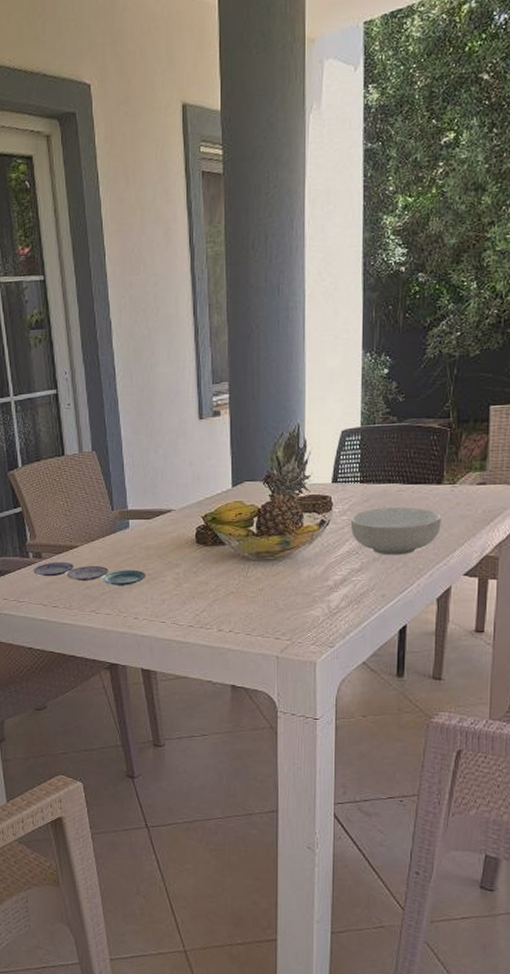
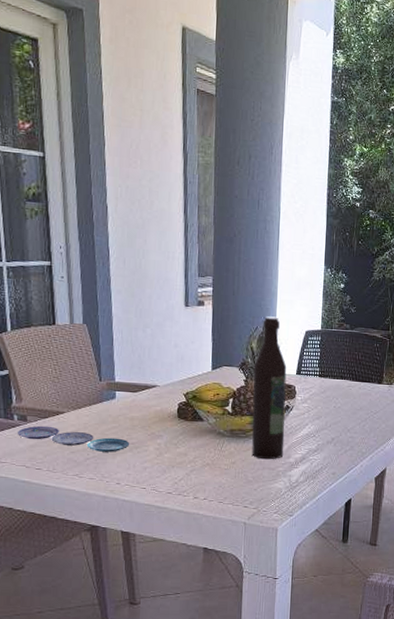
wine bottle: none [280,418,321,584] -> present [252,316,287,460]
cereal bowl: present [350,507,441,556] -> none [309,399,381,440]

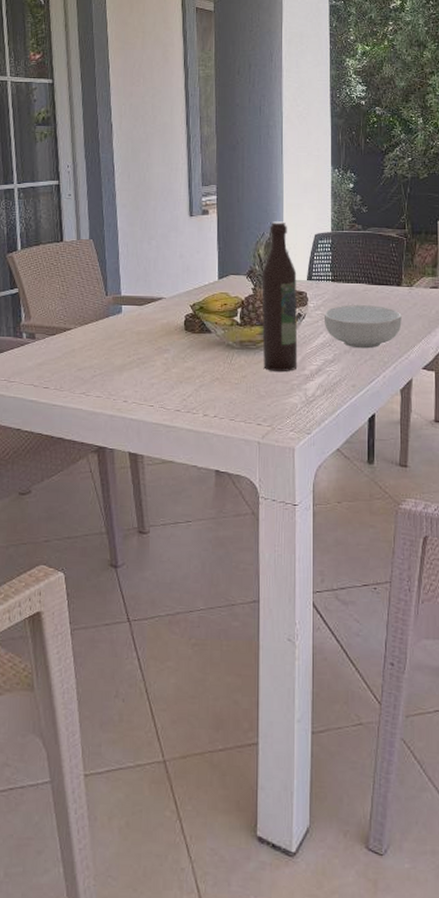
plate: present [18,425,130,452] -> none [26,343,137,369]
cereal bowl: none [309,399,381,440] -> present [323,305,402,349]

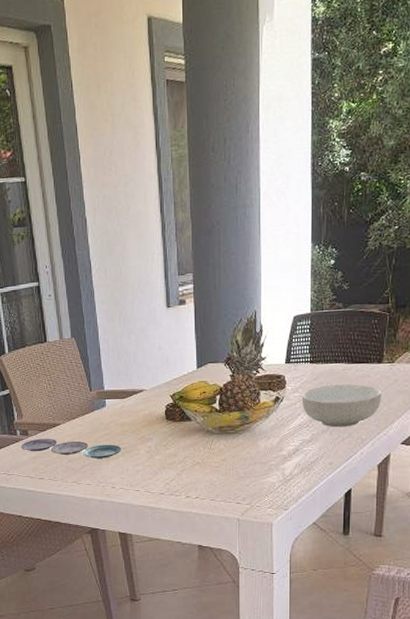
plate: none [26,343,137,369] -> present [21,438,122,459]
wine bottle: present [261,221,298,373] -> none [239,305,276,454]

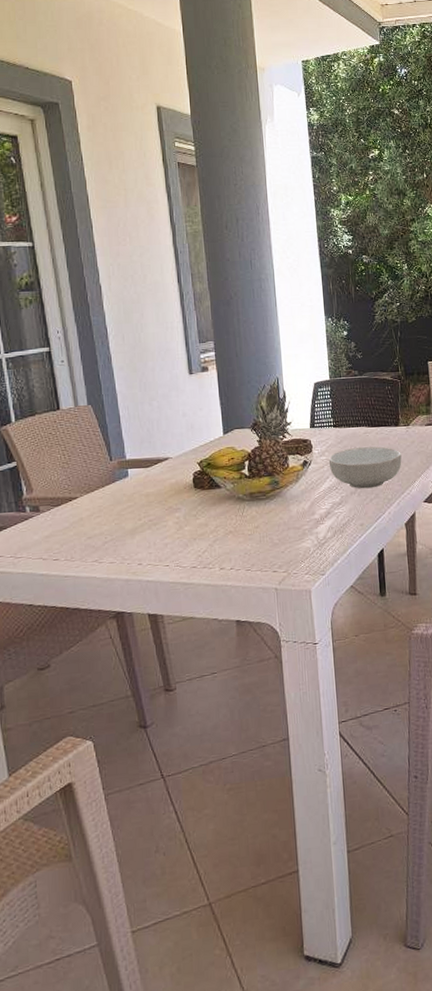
plate: present [21,438,122,459] -> none [31,513,148,534]

